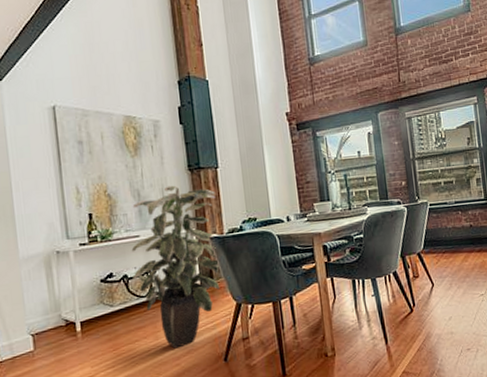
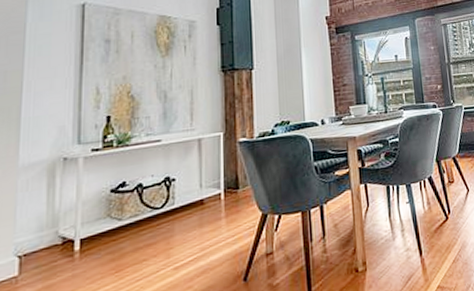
indoor plant: present [131,185,221,349] -> none [148,86,248,269]

